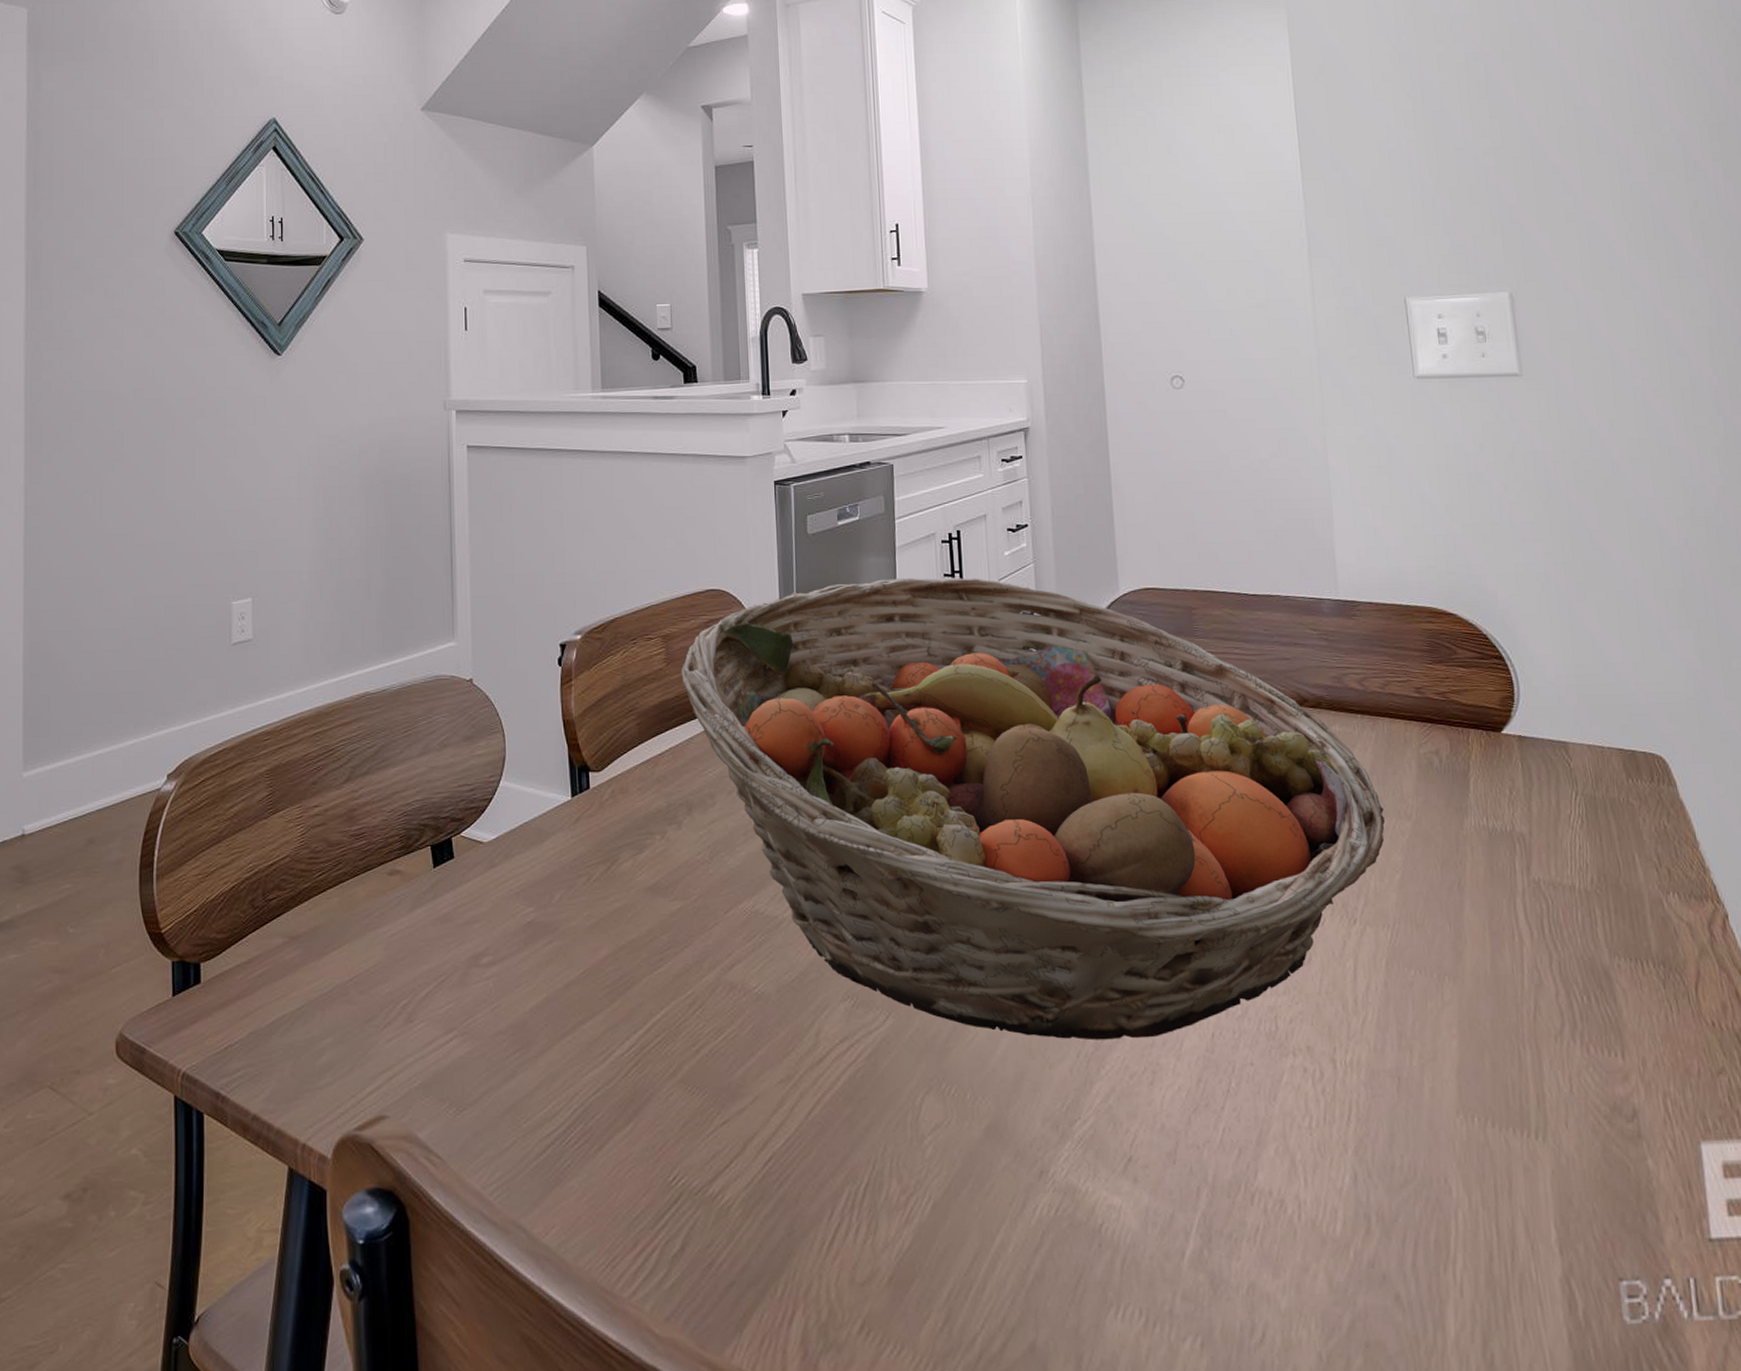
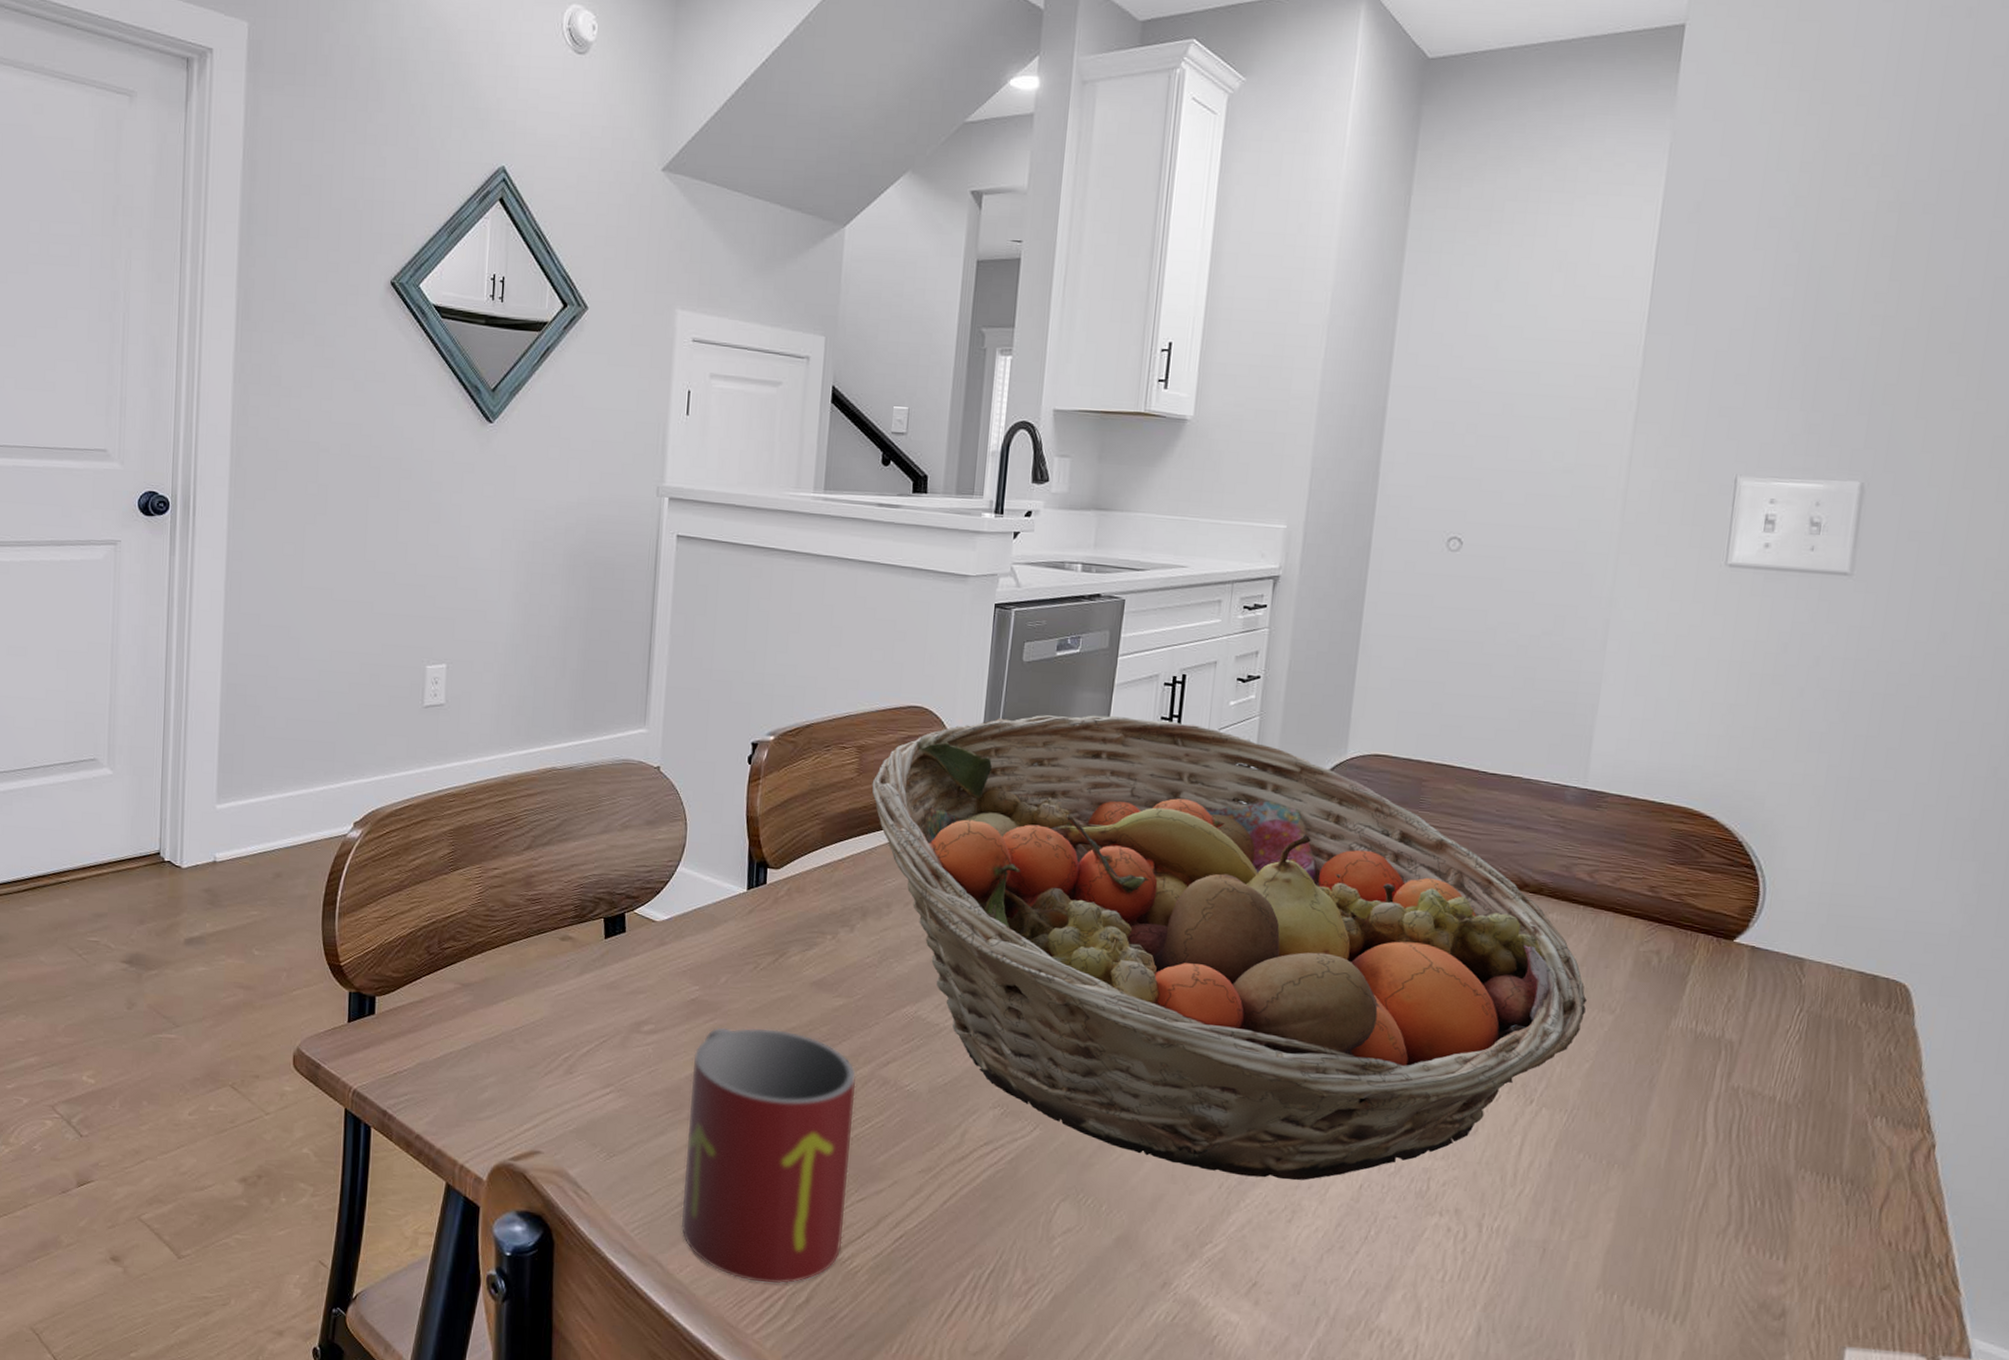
mug: none [536,944,711,1235] -> present [680,1027,856,1284]

